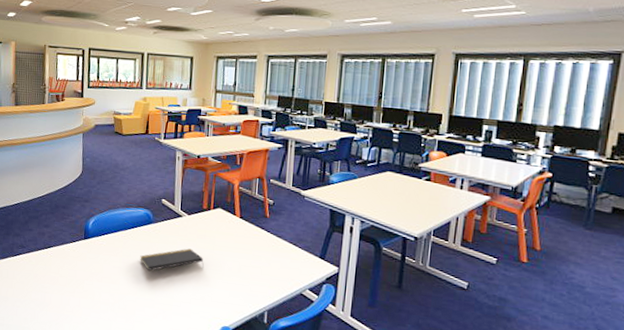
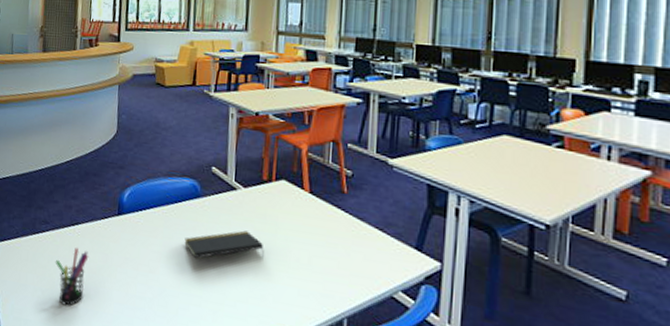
pen holder: none [31,266,60,313] -> present [55,248,89,306]

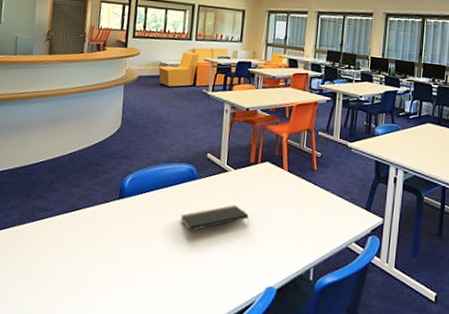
pen holder: present [55,248,89,306] -> none [53,231,89,285]

